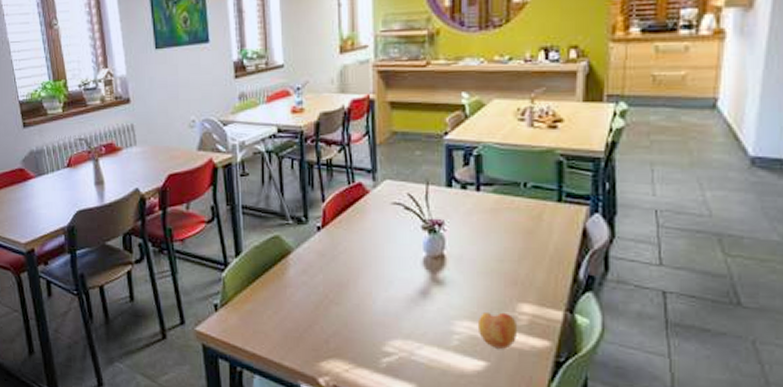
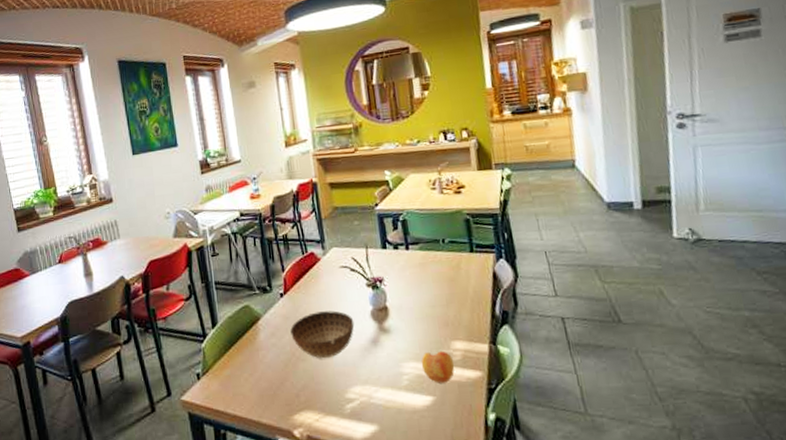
bowl: none [325,252,402,306] -> present [290,310,355,359]

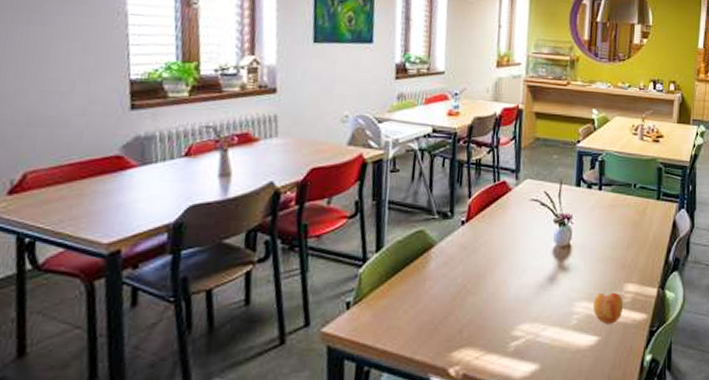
bowl: present [290,310,355,359] -> none [465,244,535,294]

